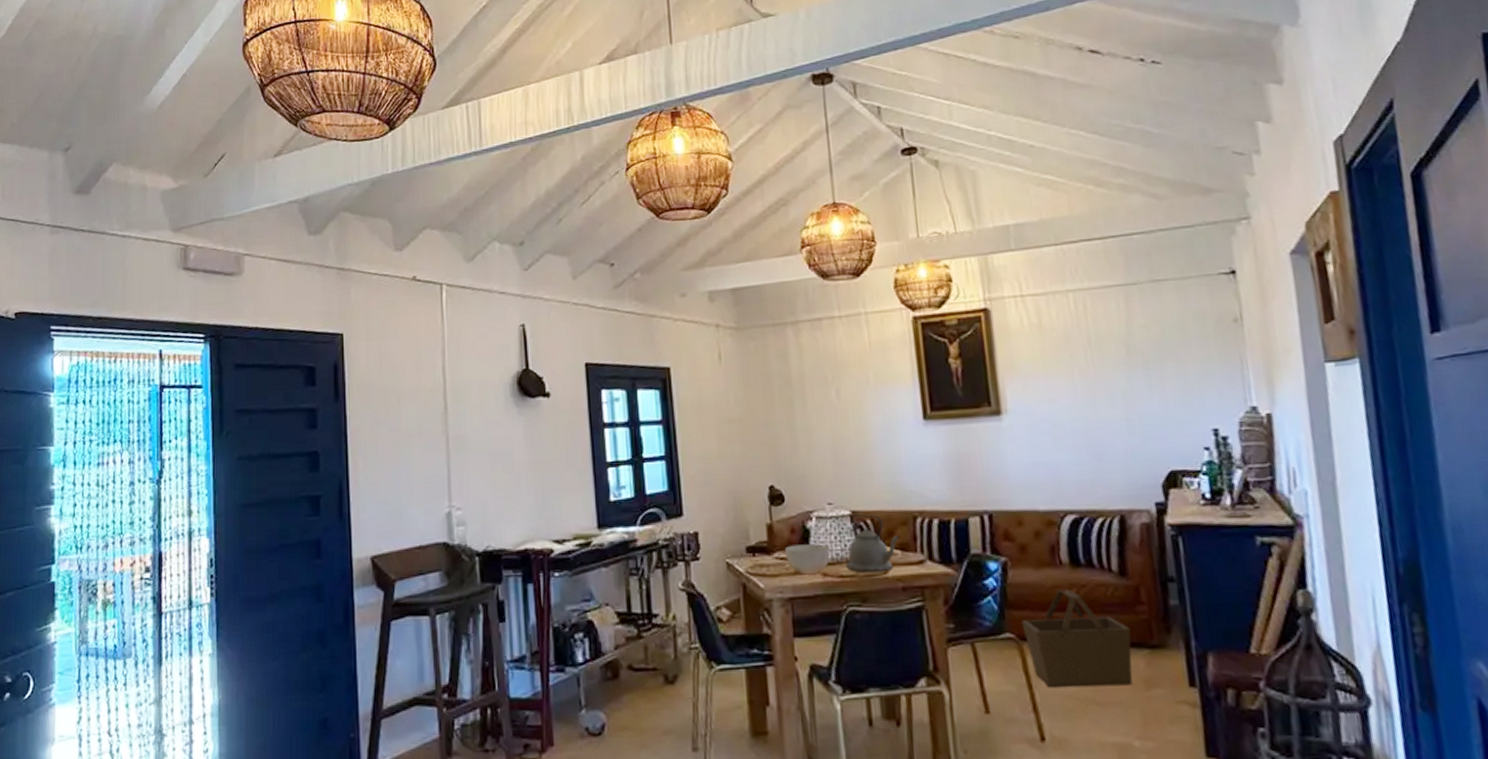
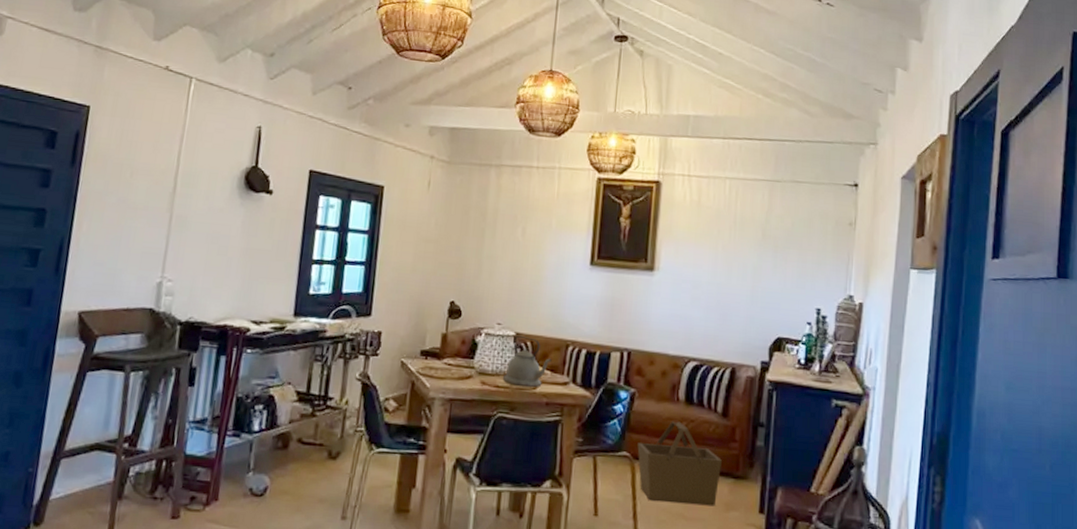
bowl: present [784,544,831,575] -> none [453,354,492,382]

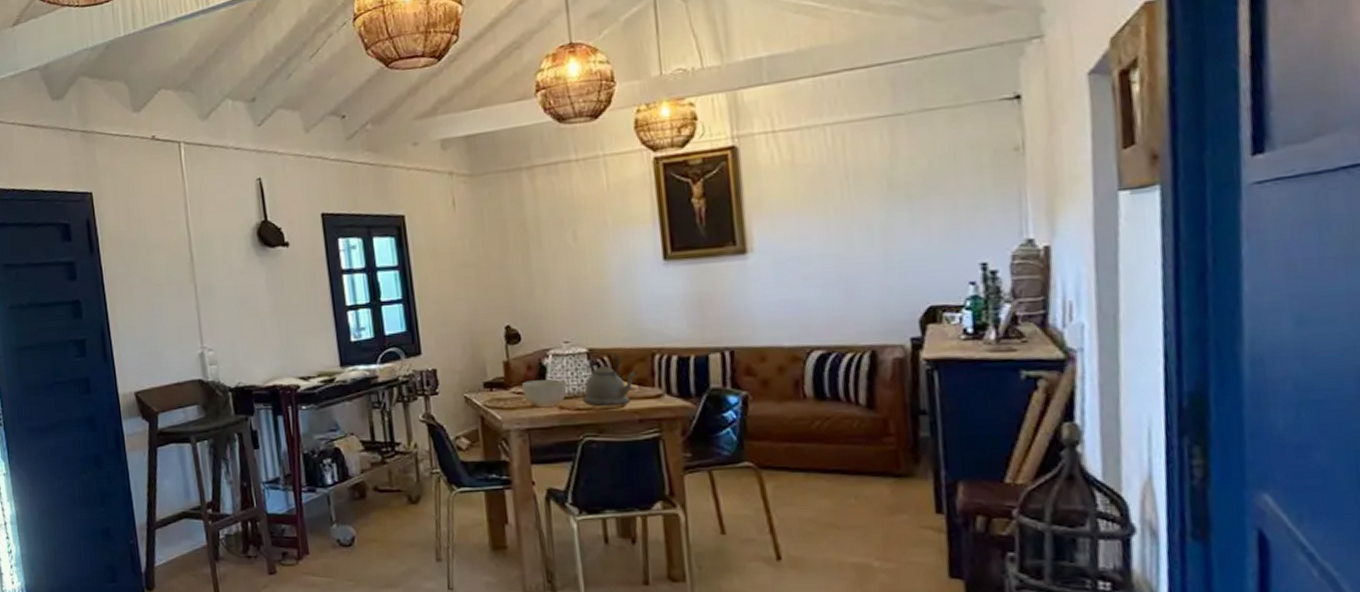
bowl: none [453,354,492,382] -> present [521,379,567,408]
basket: present [637,421,723,506] -> none [761,421,877,512]

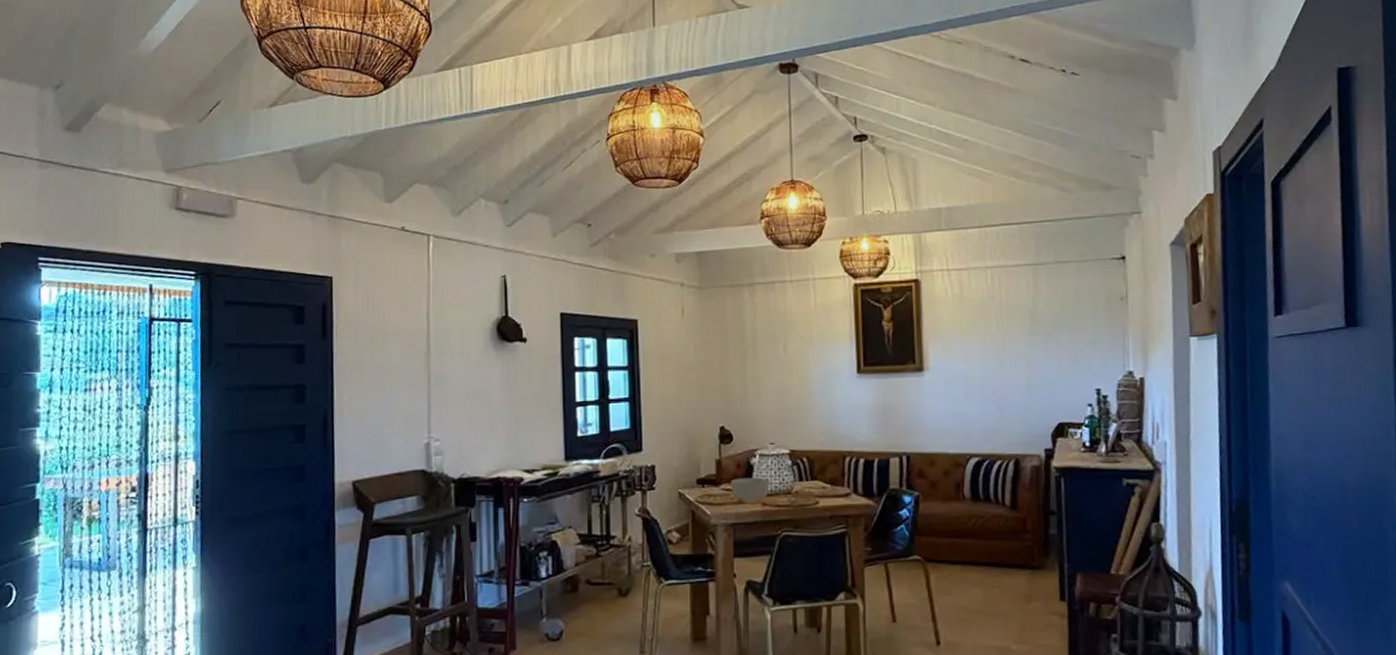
kettle: present [582,351,638,407] -> none [782,453,830,504]

